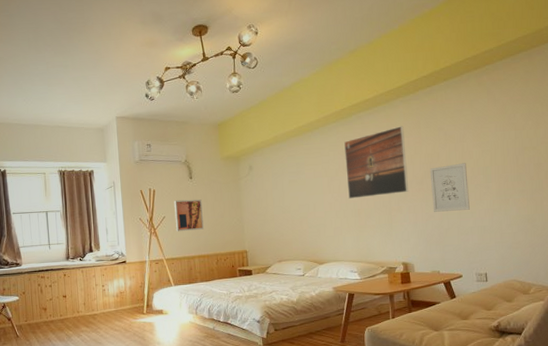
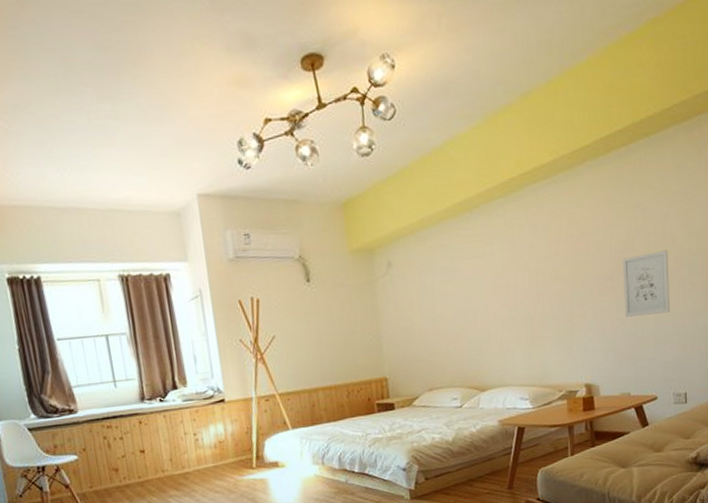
wall art: present [174,199,204,231] -> none [286,310,329,356]
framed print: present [344,126,408,199] -> none [513,201,595,303]

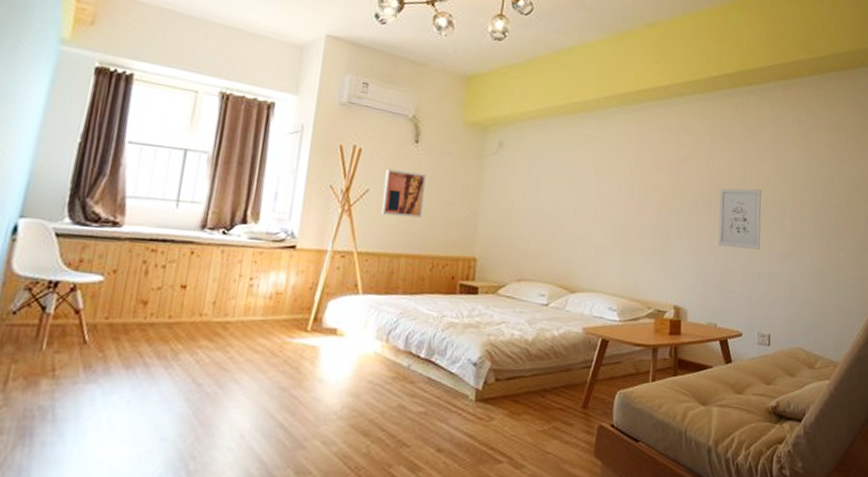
wall art: none [286,310,329,356] -> present [380,169,426,218]

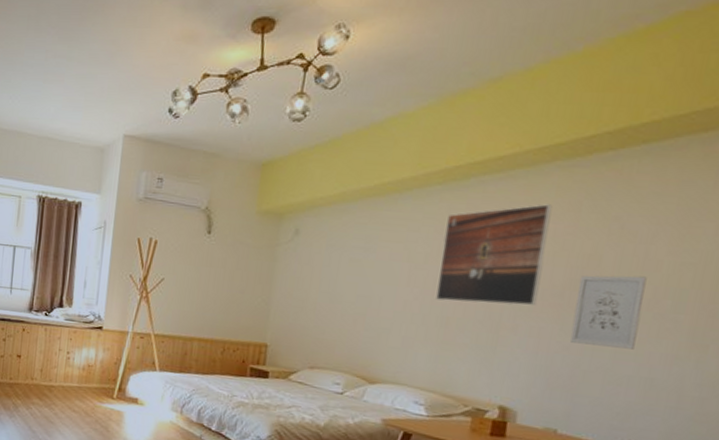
wall art: present [380,169,426,218] -> none [175,259,218,305]
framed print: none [620,128,697,215] -> present [436,204,553,306]

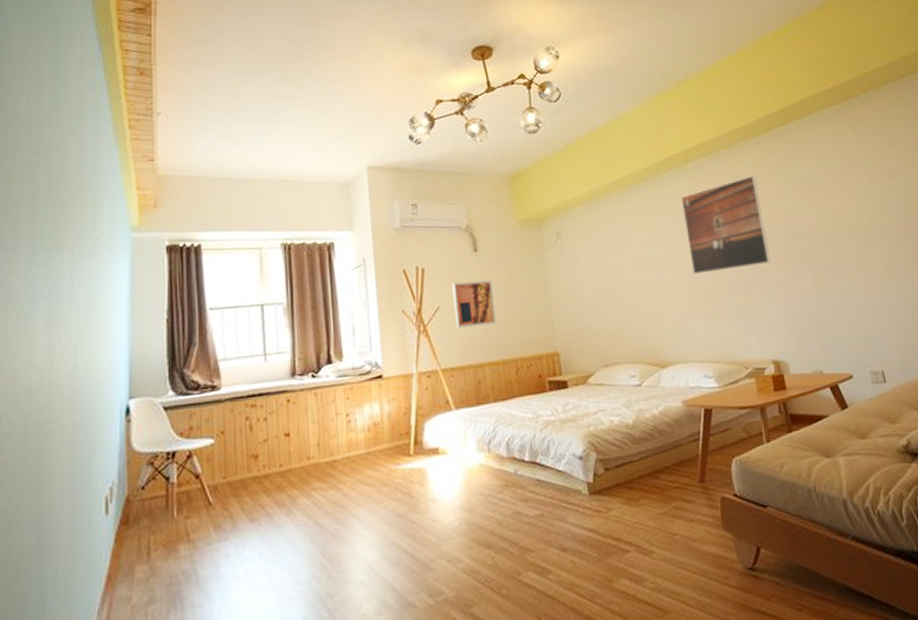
wall art: none [175,259,218,305] -> present [451,280,496,328]
wall art: present [570,275,647,349] -> none [794,222,851,289]

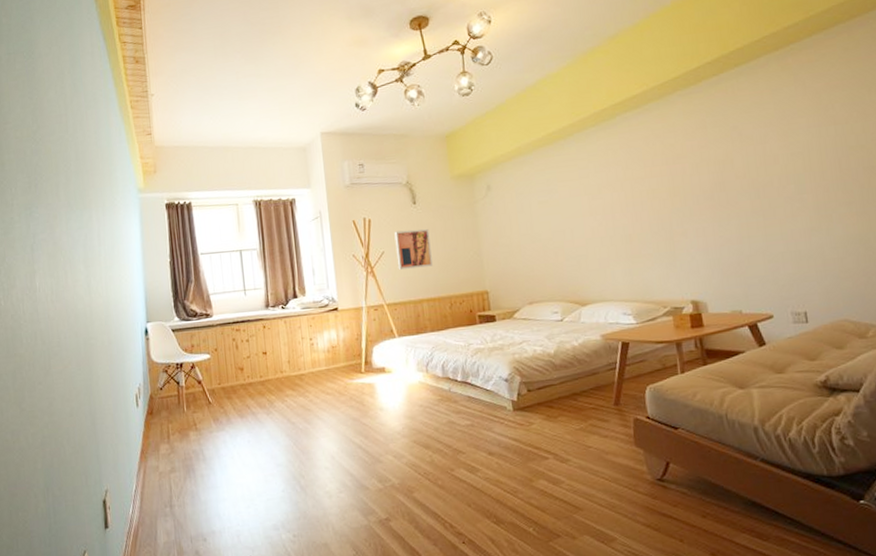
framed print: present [681,175,771,274] -> none [607,126,695,222]

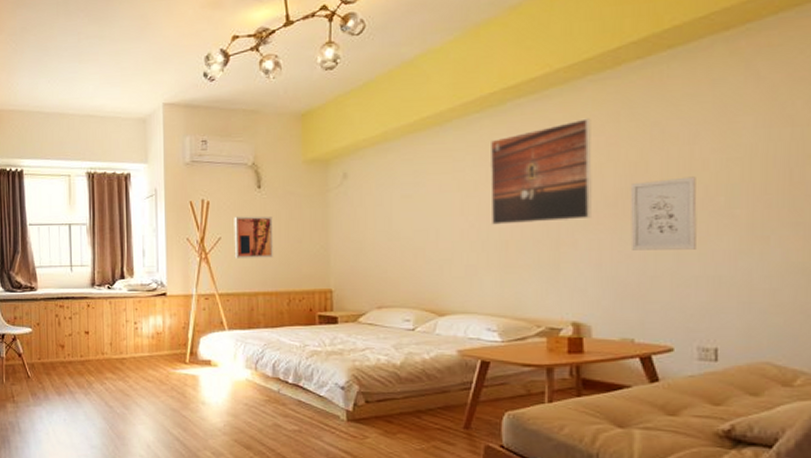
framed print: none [607,126,695,222] -> present [490,118,592,225]
wall art: none [721,170,779,235] -> present [630,176,697,250]

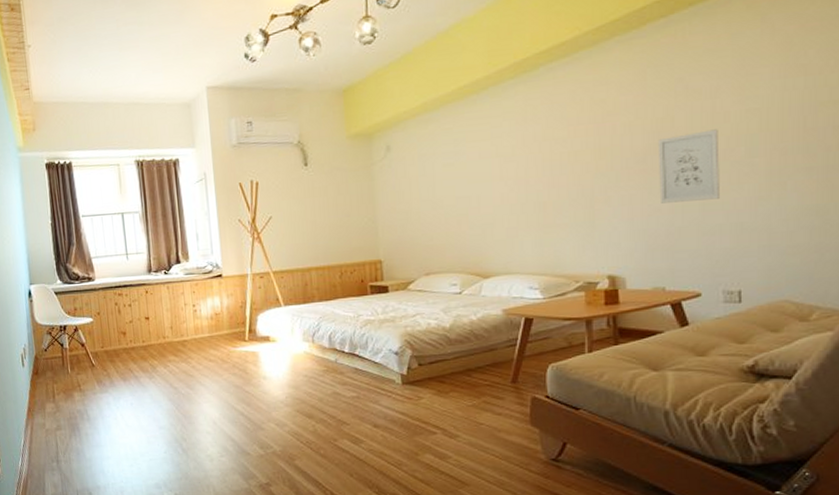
wall art: present [234,216,273,258] -> none [283,193,323,236]
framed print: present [490,118,592,225] -> none [526,78,622,187]

